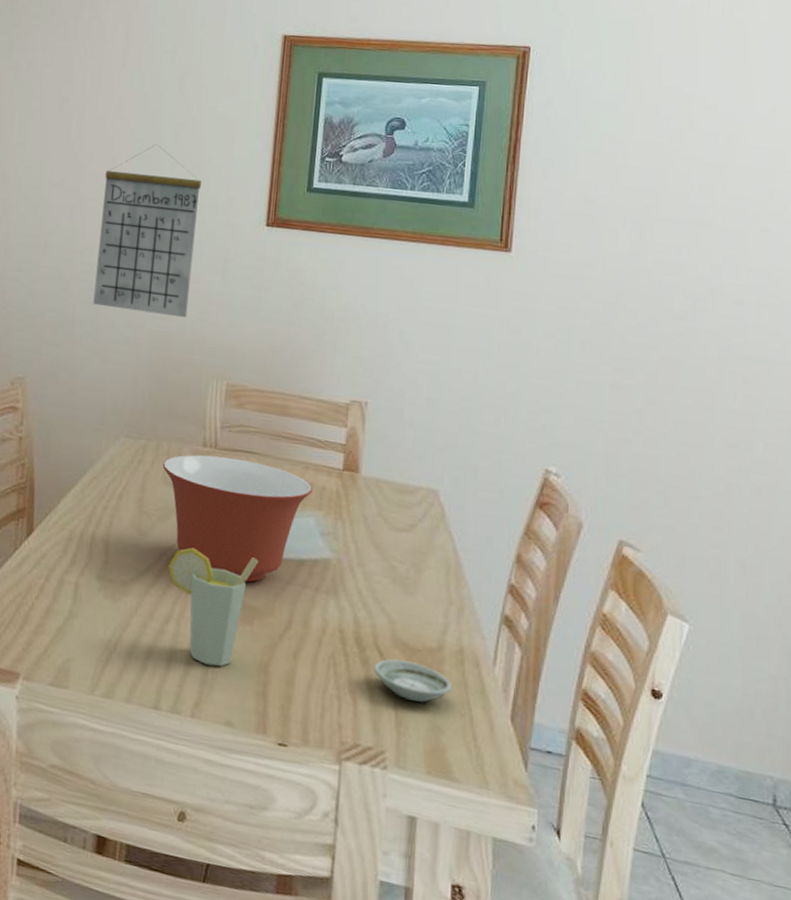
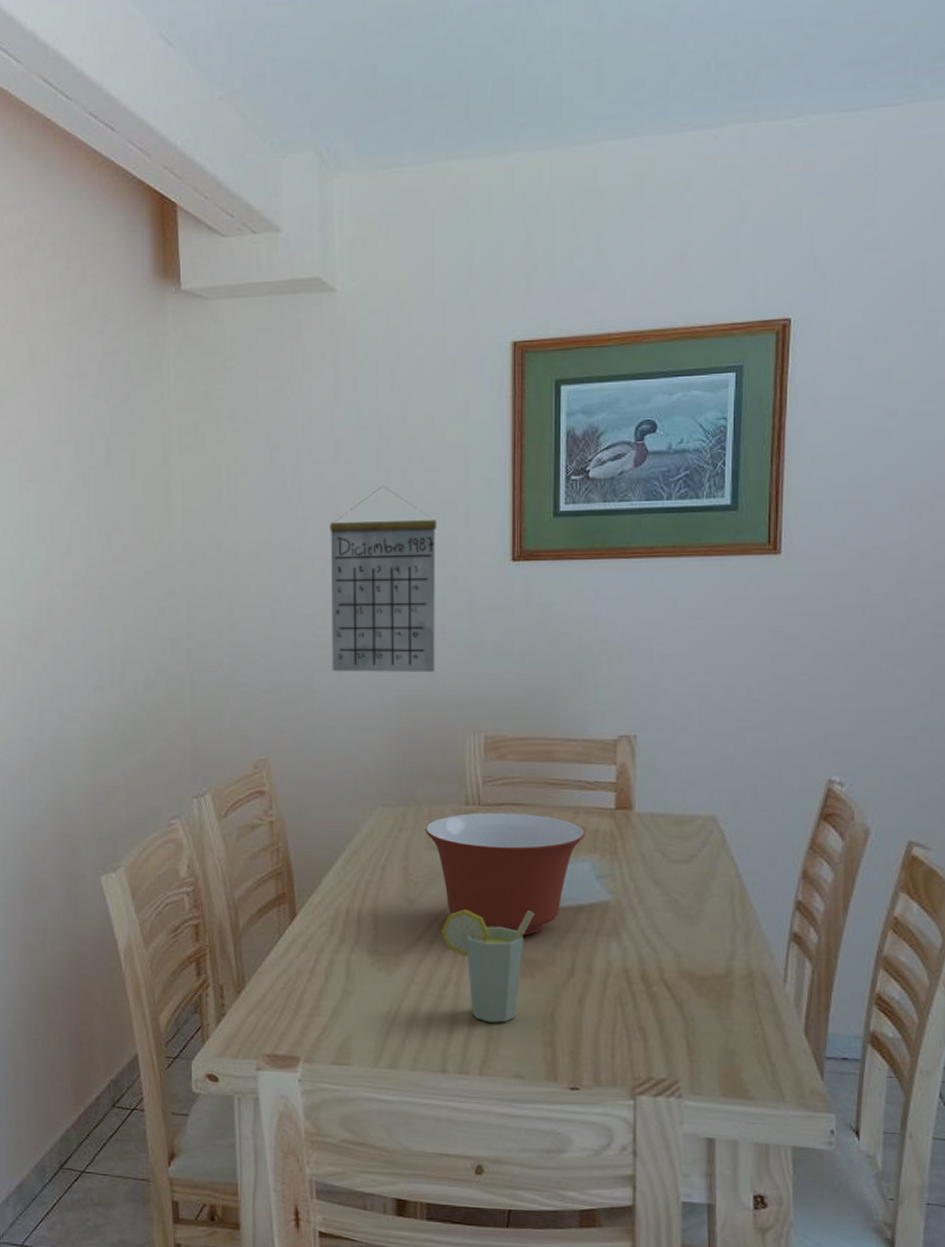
saucer: present [373,659,452,703] -> none [661,990,743,1029]

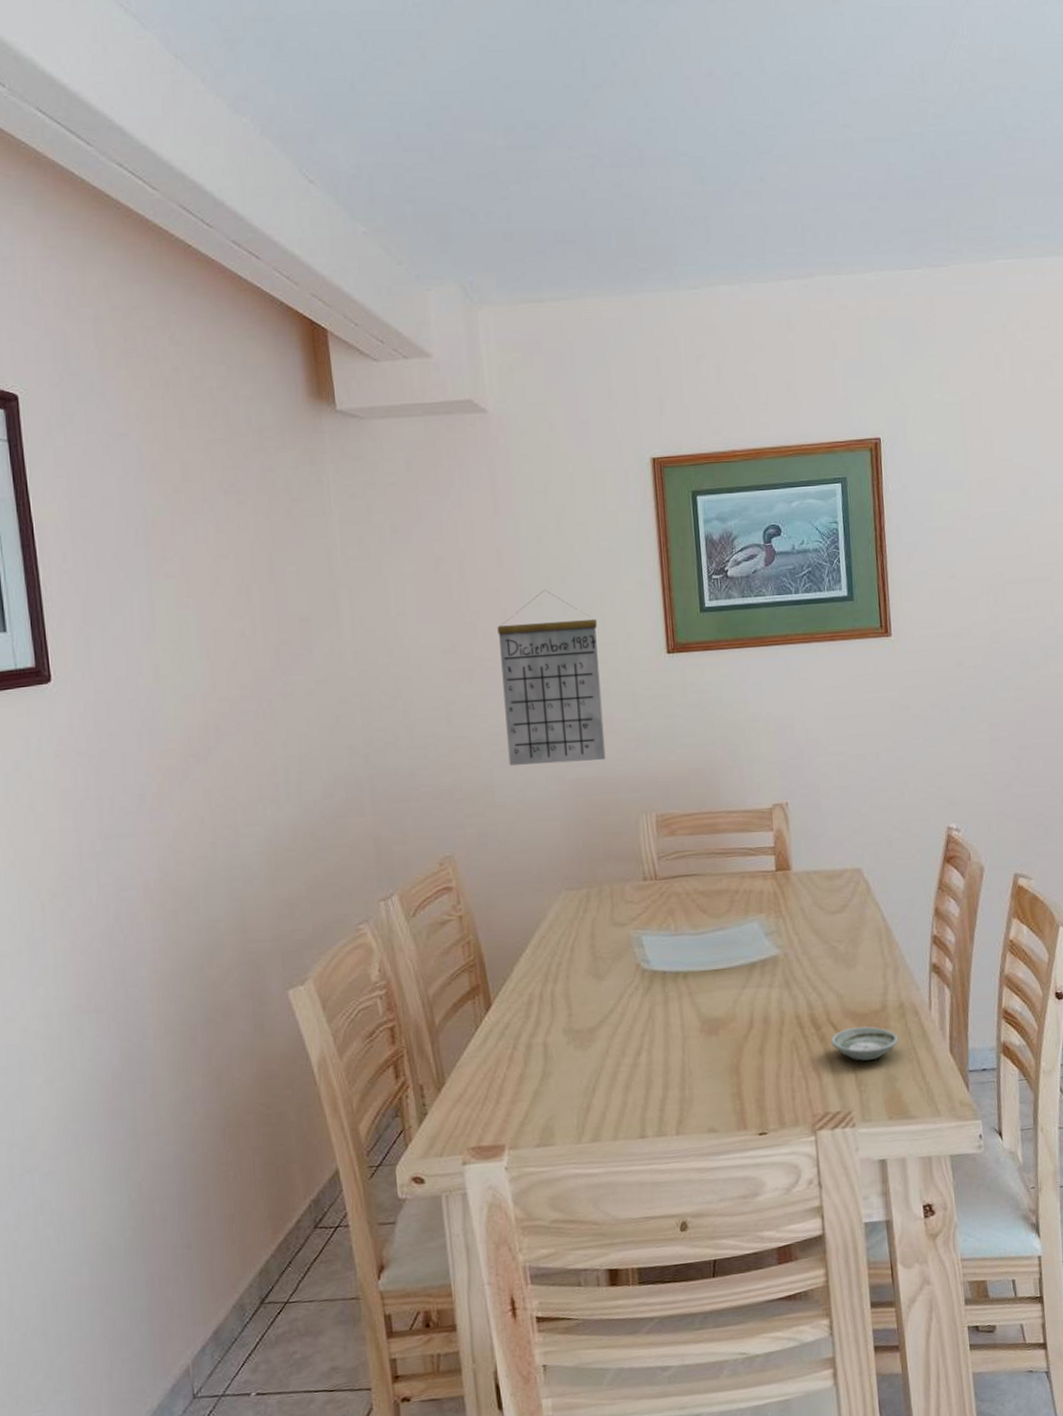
mixing bowl: present [424,812,585,936] -> none [607,883,752,997]
cup: present [441,909,535,1023] -> none [630,972,714,1084]
saucer: none [661,990,743,1029] -> present [830,1026,899,1061]

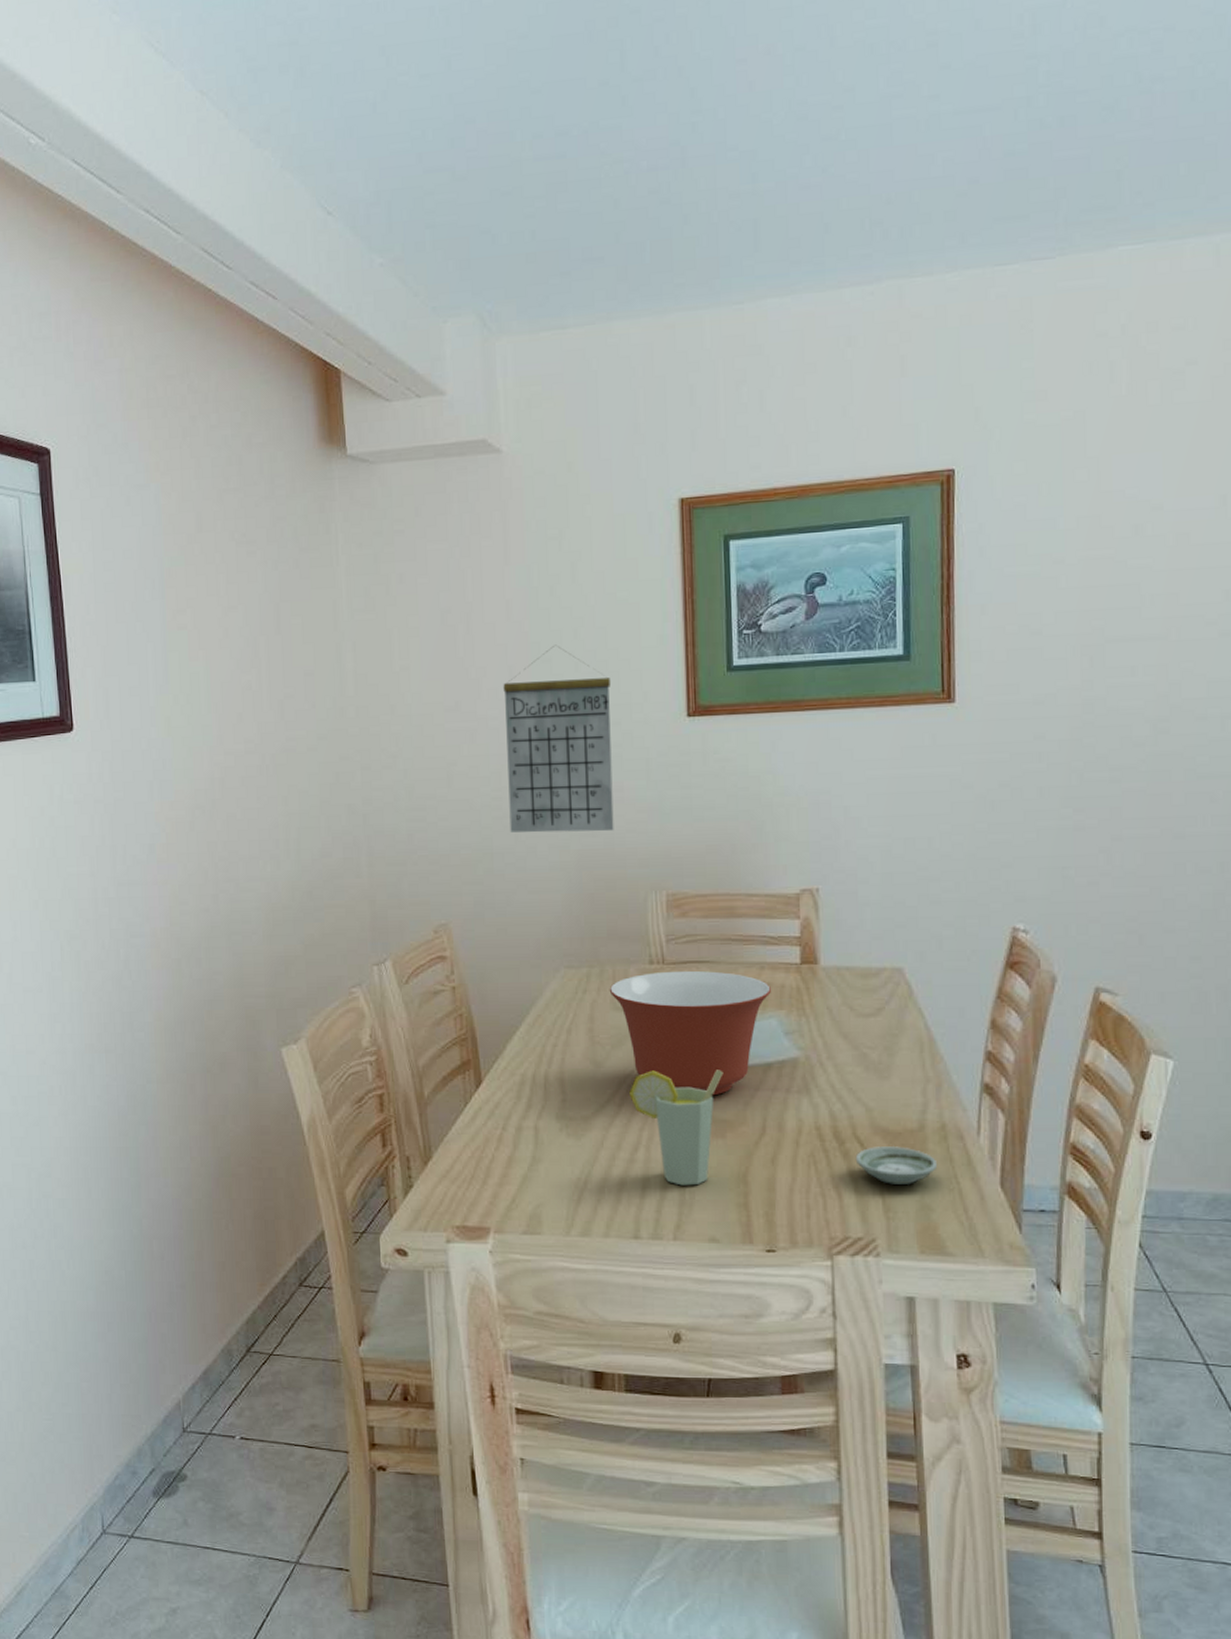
mixing bowl: none [607,883,752,997] -> present [609,970,771,1096]
cup: none [630,972,714,1084] -> present [629,1070,723,1186]

